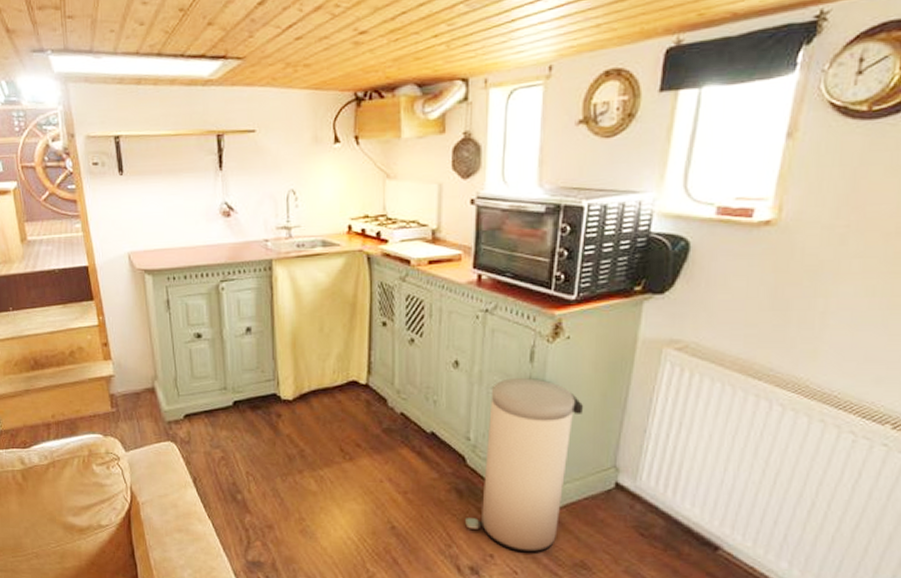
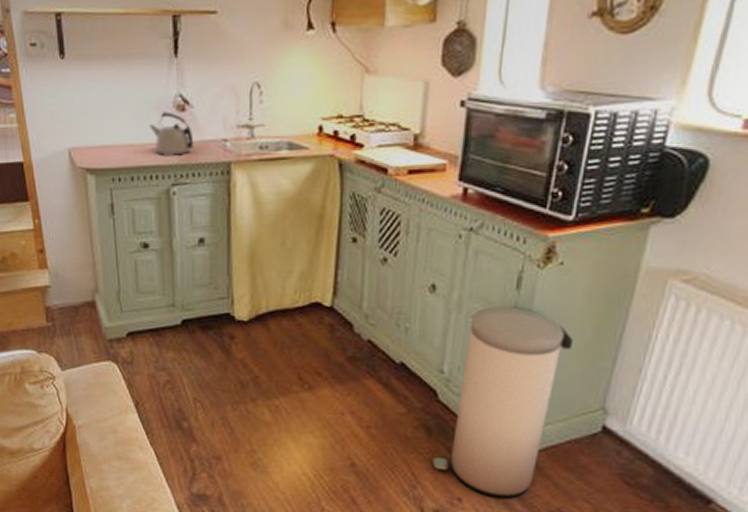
kettle: none [199,217,239,257] -> present [150,112,194,157]

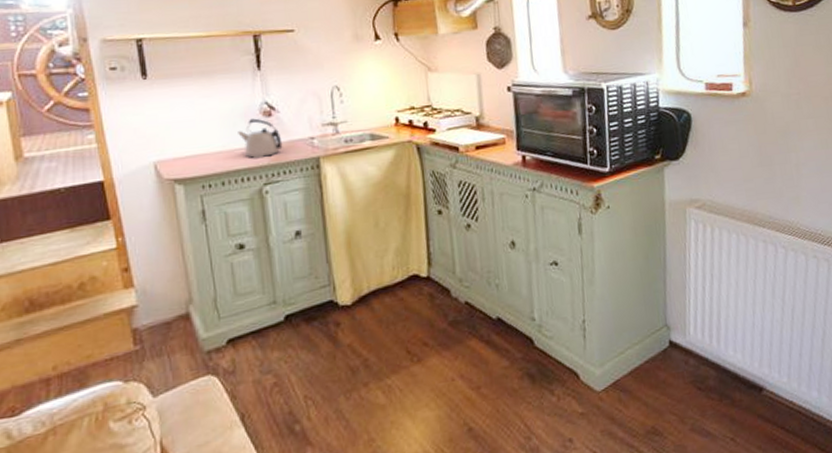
pedal bin: present [431,306,574,500] -> none [539,249,632,432]

